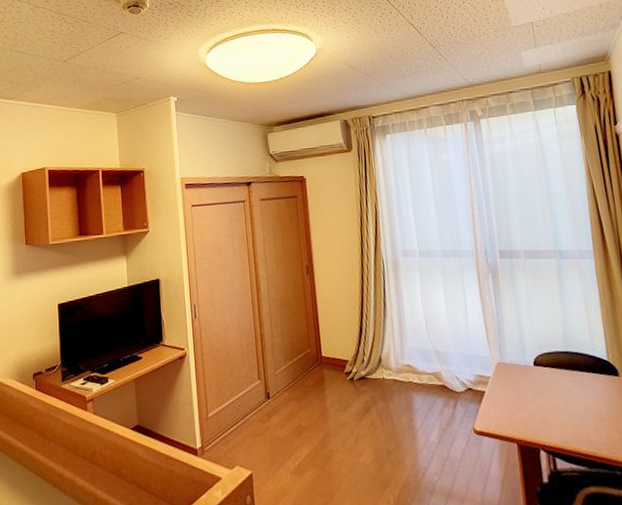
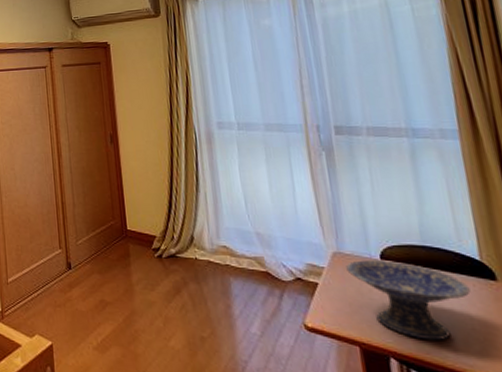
decorative bowl: none [507,366,600,432] -> present [346,260,471,341]

